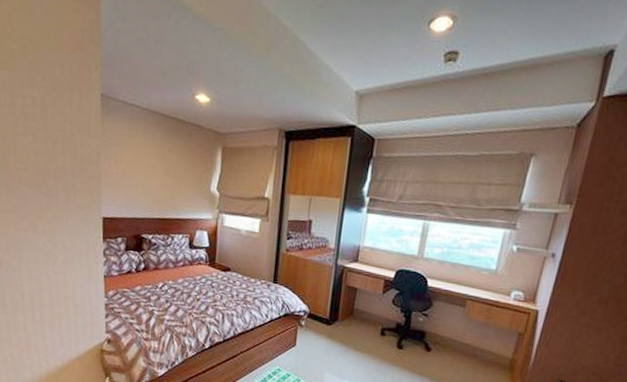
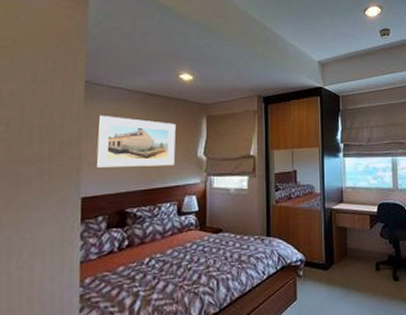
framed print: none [114,134,190,198] -> present [95,115,176,168]

